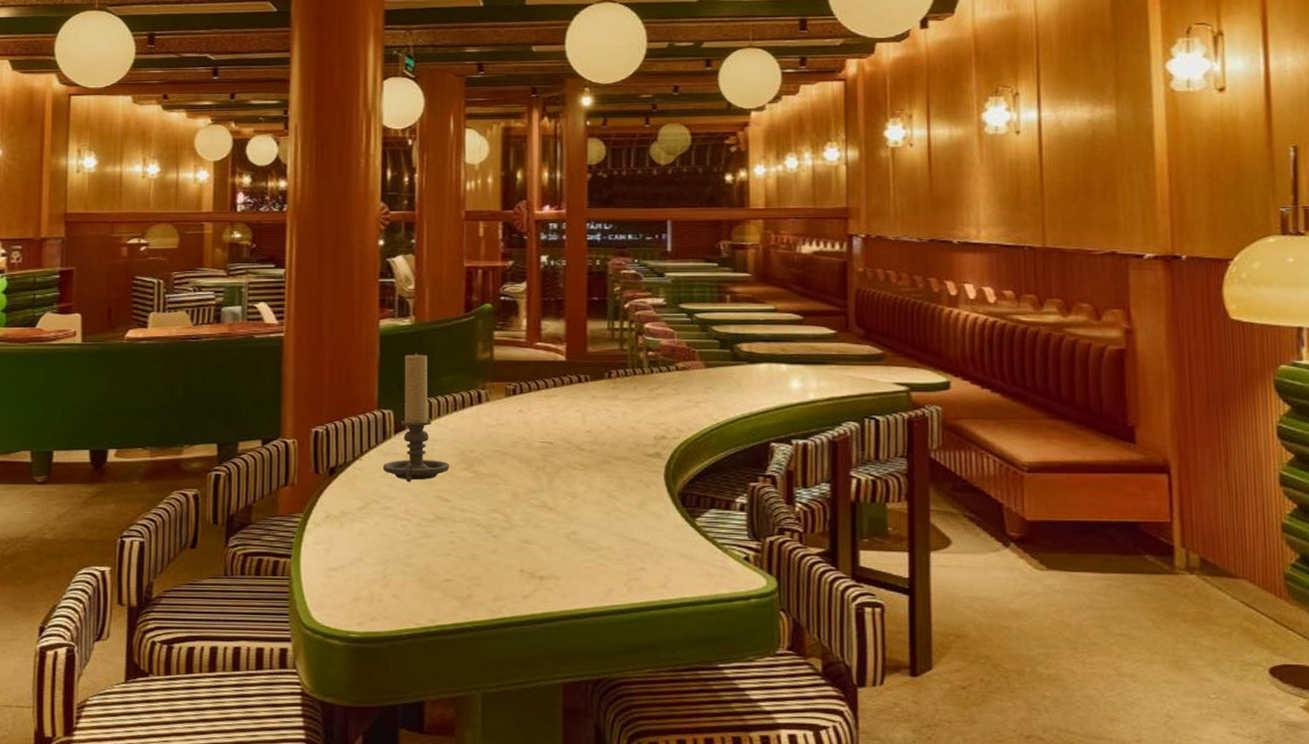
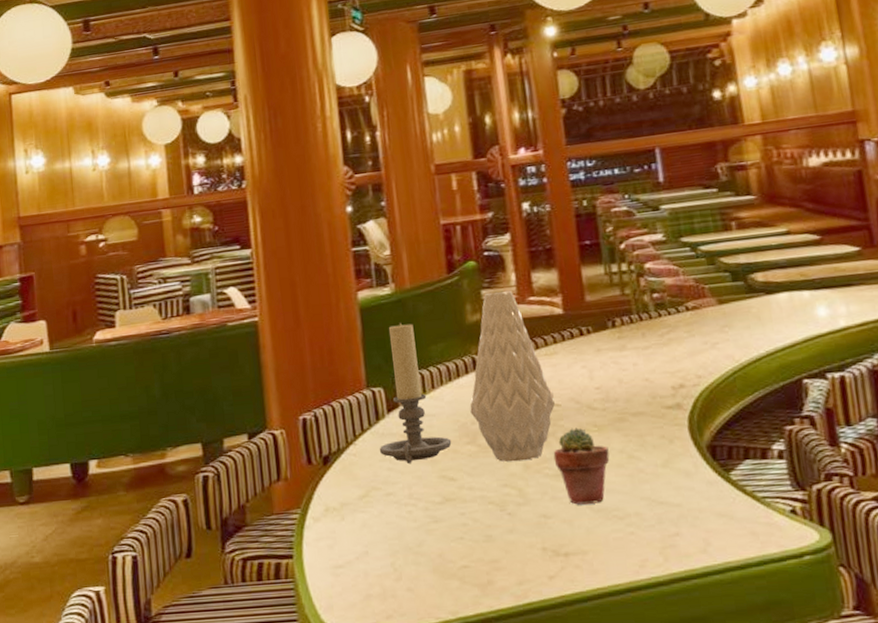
vase: none [470,334,549,490] -> present [470,290,556,462]
potted succulent: none [541,465,591,535] -> present [553,427,610,505]

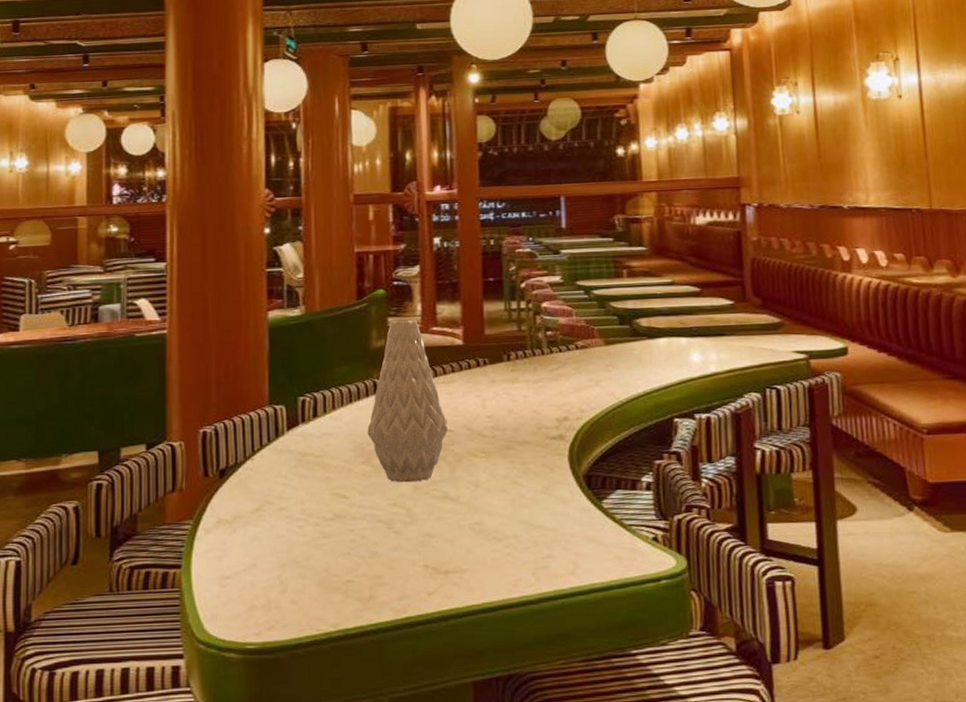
candle holder: present [379,322,452,463] -> none [276,343,347,480]
potted succulent: present [553,427,610,505] -> none [442,453,494,526]

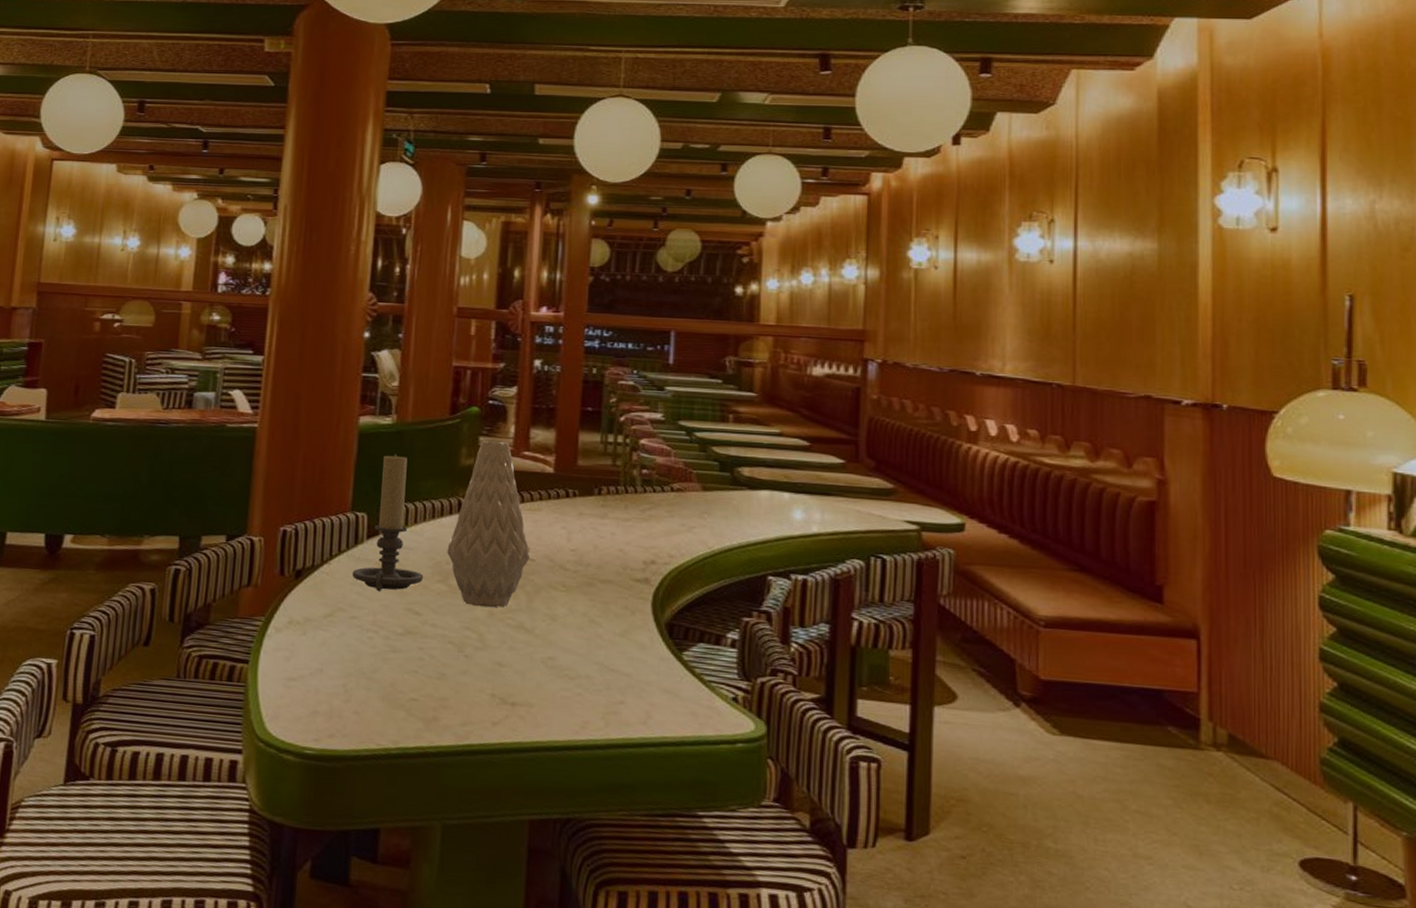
candle holder: none [276,343,347,480] -> present [352,453,424,591]

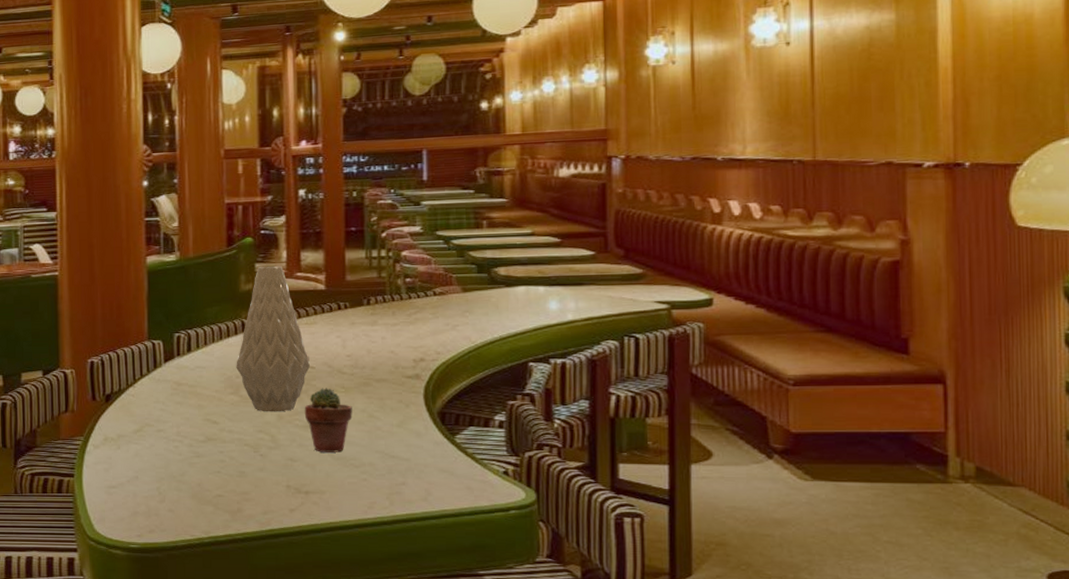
candle holder: present [352,453,424,591] -> none [154,286,218,406]
potted succulent: none [518,584,572,660] -> present [304,388,353,452]

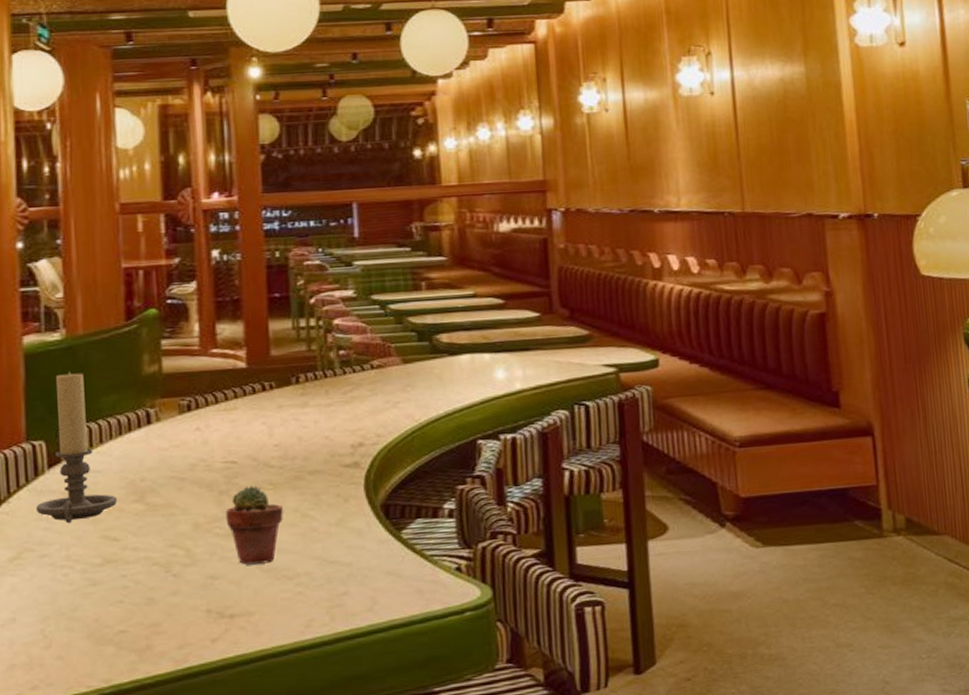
candle holder: none [154,286,218,406] -> present [35,371,118,523]
vase: present [236,265,311,412] -> none [140,341,232,521]

